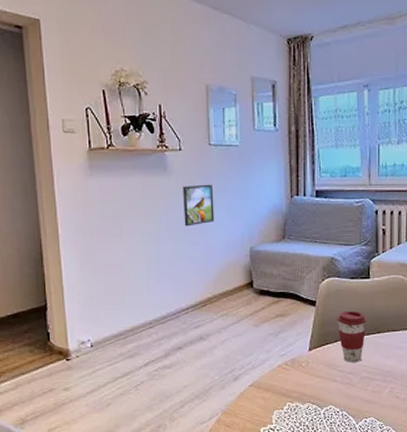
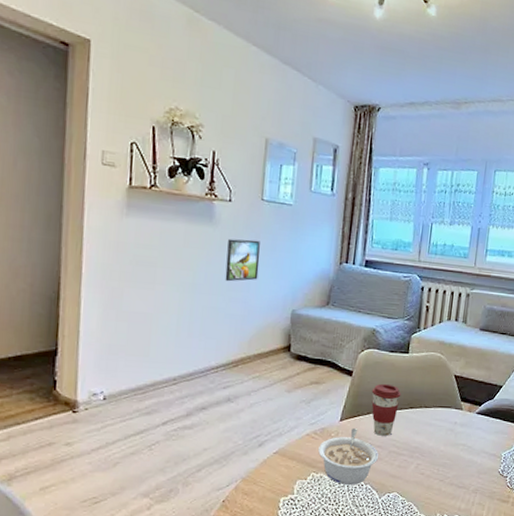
legume: none [291,357,350,412] -> present [318,428,378,485]

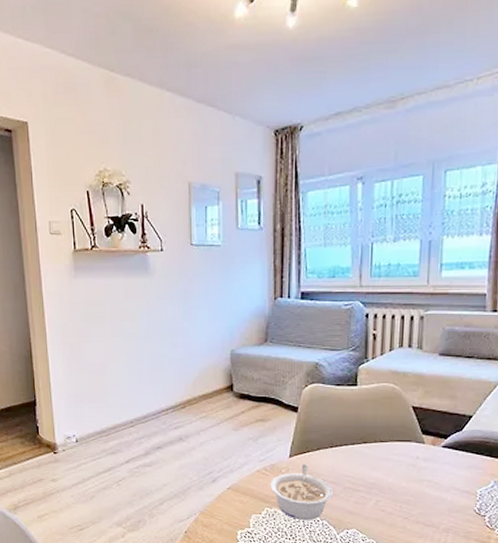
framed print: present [225,238,260,282] -> none [164,285,195,328]
coffee cup: present [371,383,401,436] -> none [320,418,352,472]

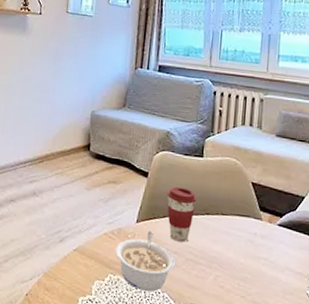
coffee cup: none [320,418,352,472] -> present [167,186,197,242]

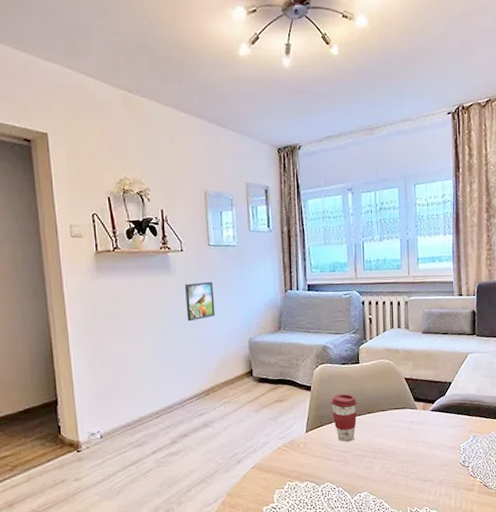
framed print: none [34,46,65,84] -> present [185,281,215,322]
legume: present [115,231,175,292] -> none [290,438,345,490]

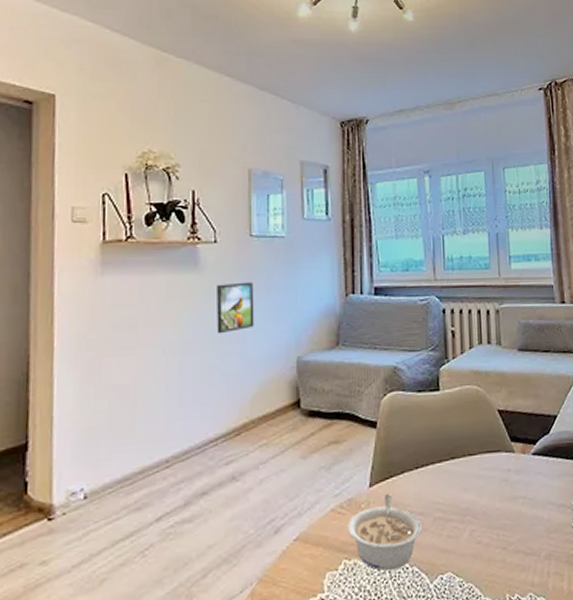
legume: none [290,438,345,490] -> present [348,494,422,571]
coffee cup: present [330,393,358,442] -> none [402,431,438,500]

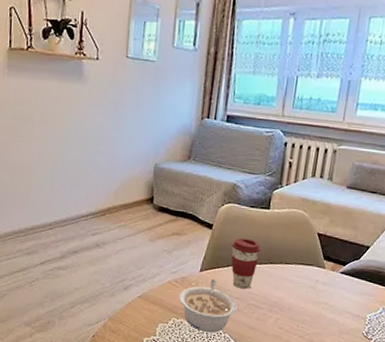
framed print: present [217,282,254,334] -> none [93,95,125,136]
coffee cup: none [402,431,438,500] -> present [231,237,261,289]

